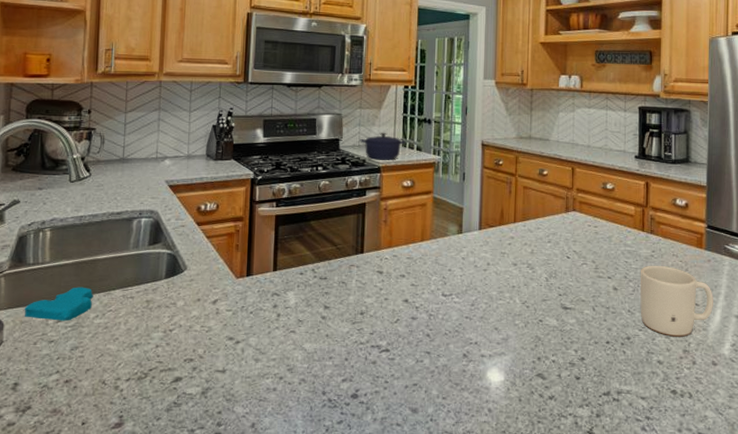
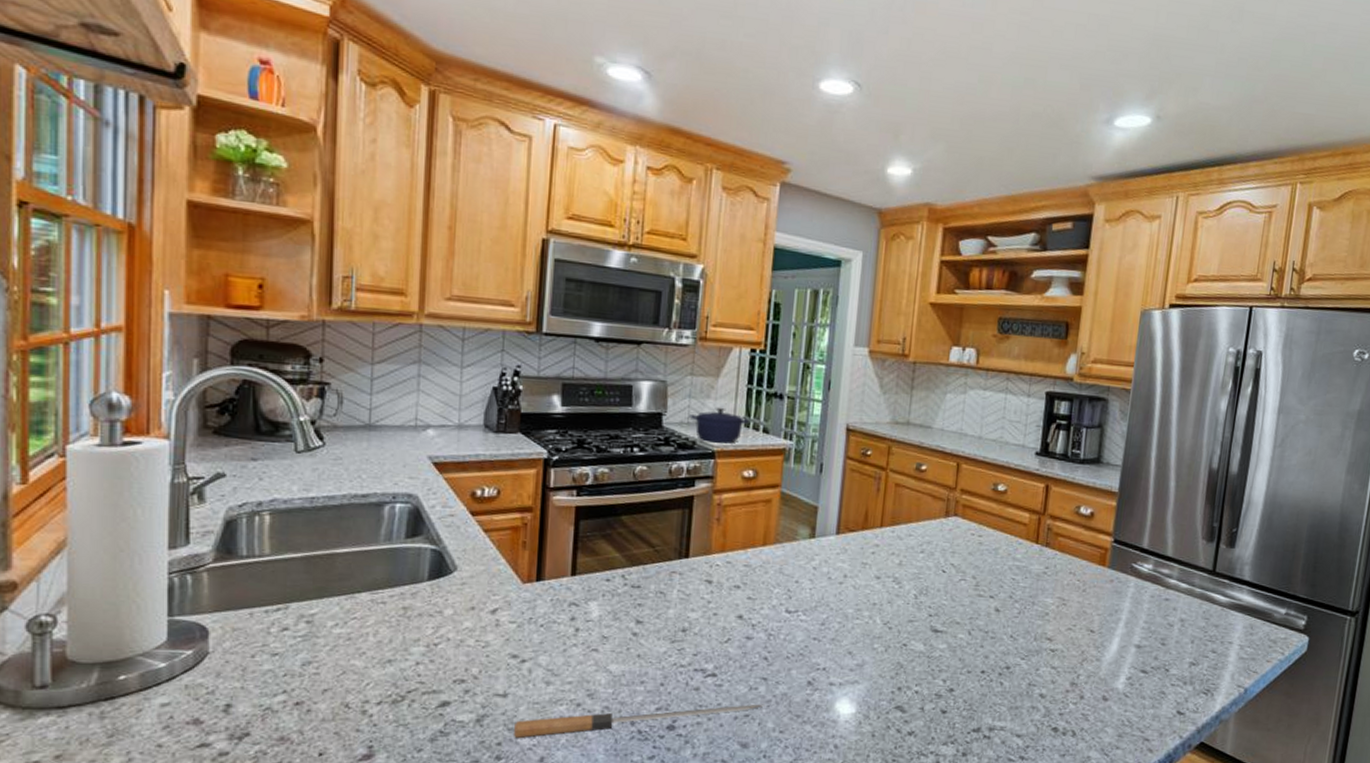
sponge: present [24,287,93,321] -> none [236,587,331,630]
kitchen knife: none [231,374,429,408] -> present [514,704,764,739]
mug: present [640,265,713,337] -> none [1024,583,1113,668]

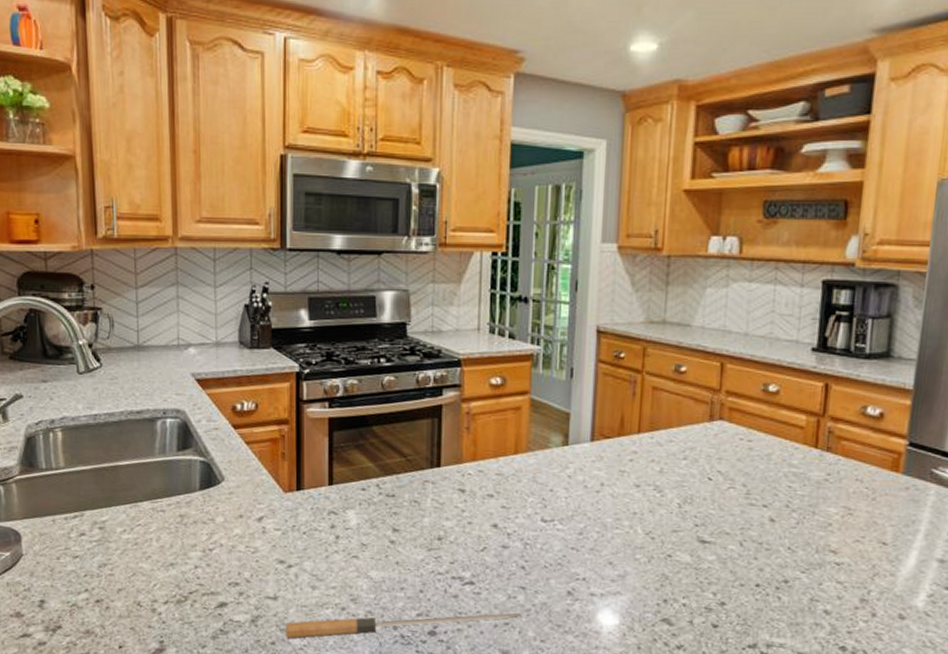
cooking pot: present [689,407,749,444] -> none [433,313,494,352]

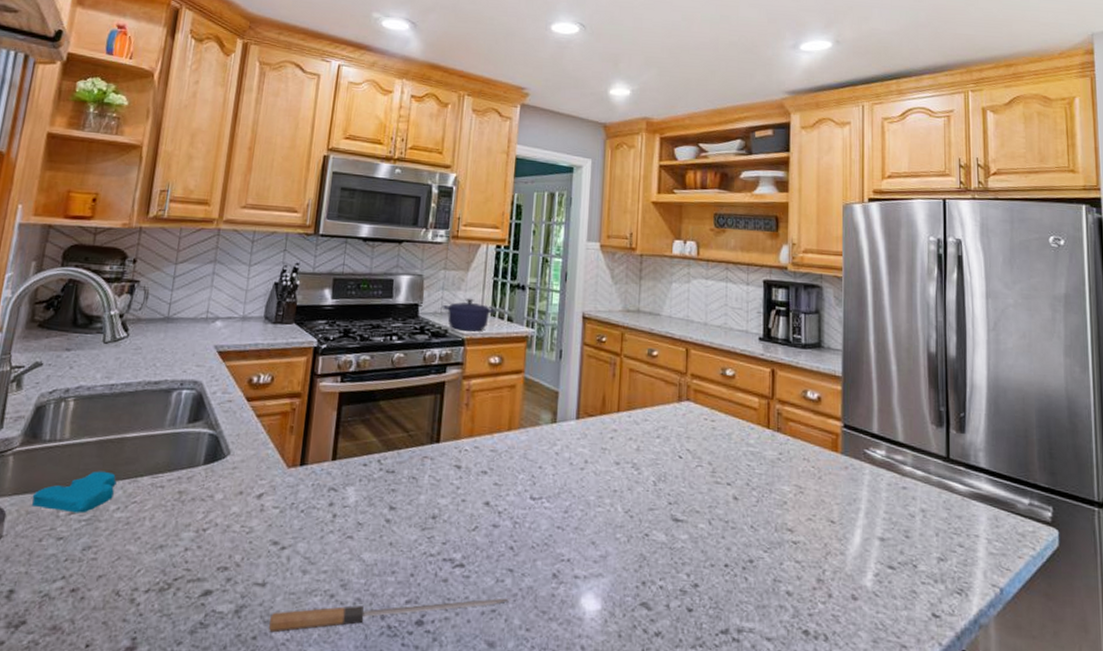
sponge: none [42,496,118,535] -> present [31,471,117,514]
cooking pot: none [433,313,494,352] -> present [442,298,495,333]

